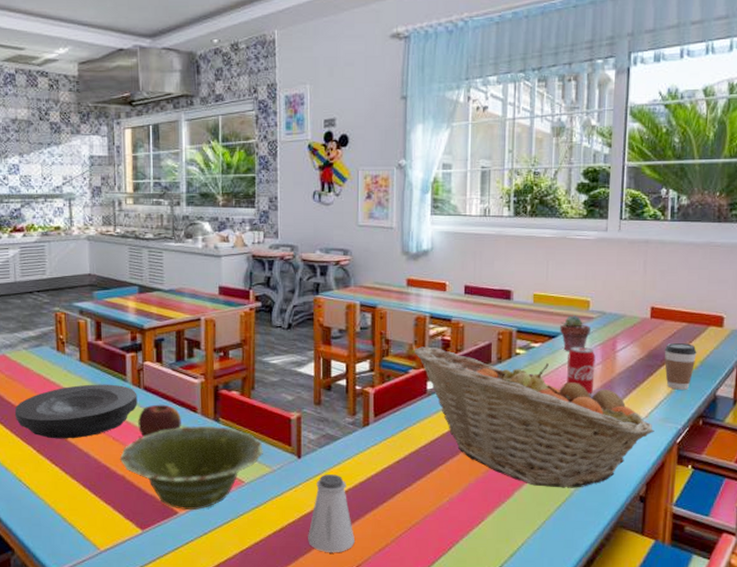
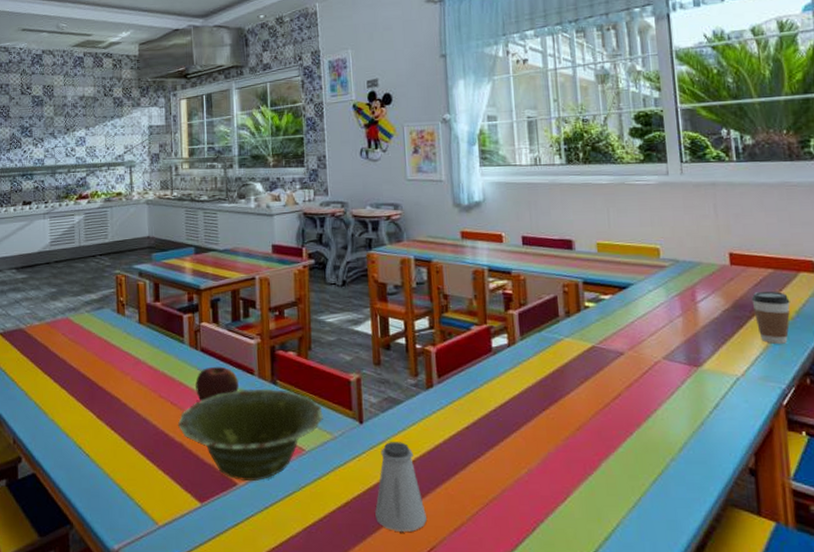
plate: present [14,384,138,439] -> none [76,346,195,404]
fruit basket: present [415,346,654,488] -> none [475,301,755,459]
potted succulent: present [560,315,591,352] -> none [630,264,665,304]
beverage can: present [567,346,596,395] -> none [642,297,678,351]

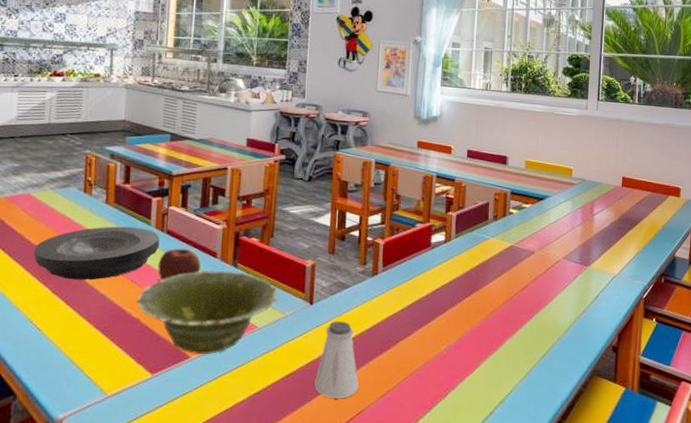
plate: none [76,346,195,404] -> present [33,226,160,280]
coffee cup: present [751,292,790,344] -> none [633,209,659,251]

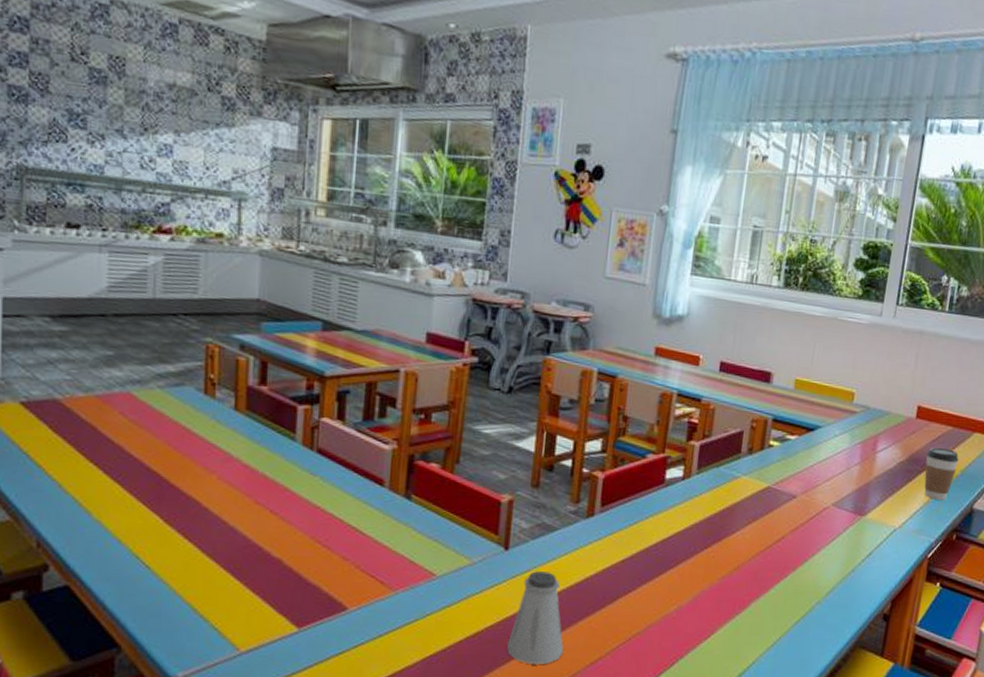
plate: present [33,226,160,280] -> none [137,440,308,509]
dish: present [136,270,278,354] -> none [276,501,463,606]
apple: present [158,248,202,280] -> none [305,472,364,512]
coffee cup: none [633,209,659,251] -> present [924,448,959,500]

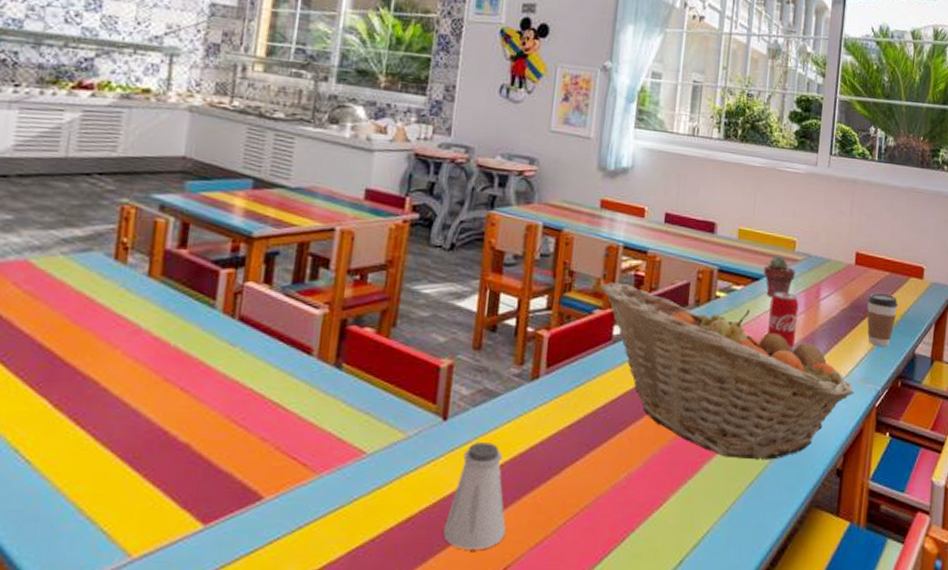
fruit basket: none [655,428,906,602] -> present [602,282,854,460]
potted succulent: none [819,407,853,449] -> present [764,256,795,298]
beverage can: none [820,442,854,498] -> present [768,291,799,348]

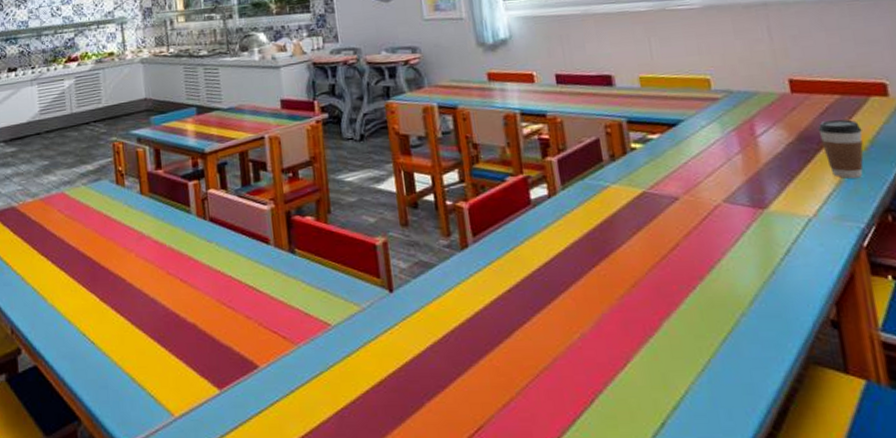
saltshaker: present [443,443,507,550] -> none [413,310,472,411]
fruit basket: present [602,282,854,460] -> none [508,148,830,315]
potted succulent: present [764,256,795,298] -> none [679,97,719,142]
beverage can: present [768,291,799,348] -> none [696,133,739,192]

